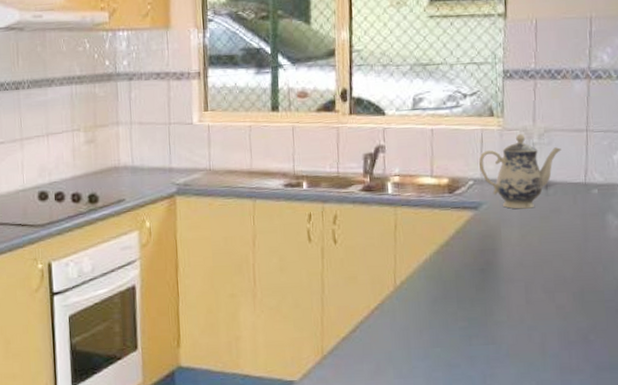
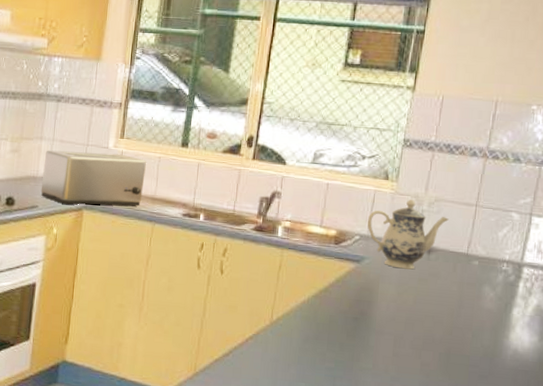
toaster: none [124,128,238,194] -> present [41,150,146,207]

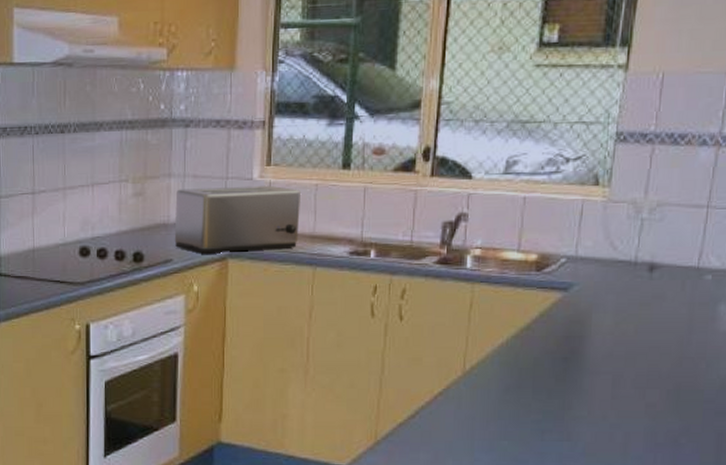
teapot: present [367,200,449,270] -> none [574,207,675,293]

